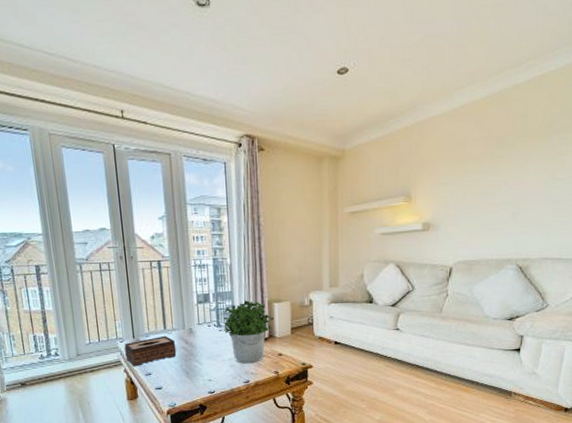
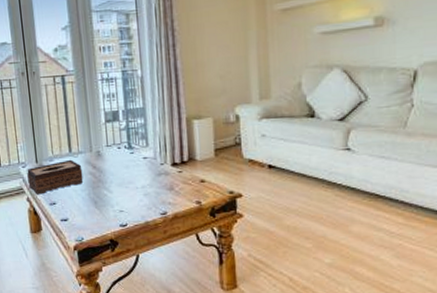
potted plant: present [223,300,274,364] -> none [135,118,194,192]

